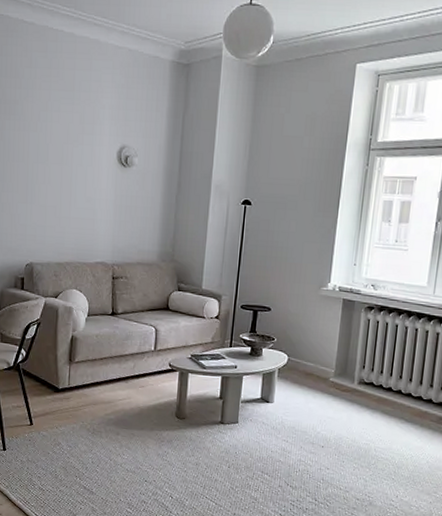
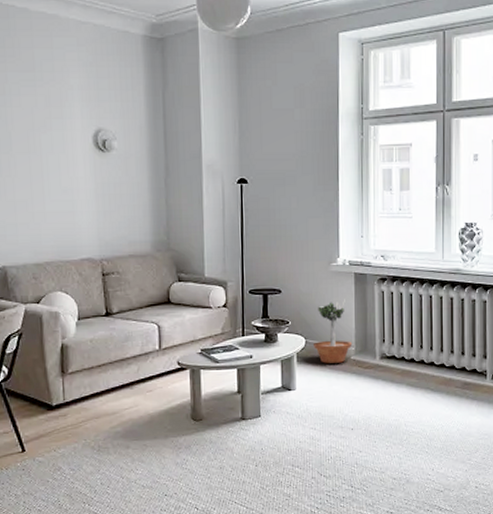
potted tree: none [295,323,333,383] -> present [314,299,353,363]

